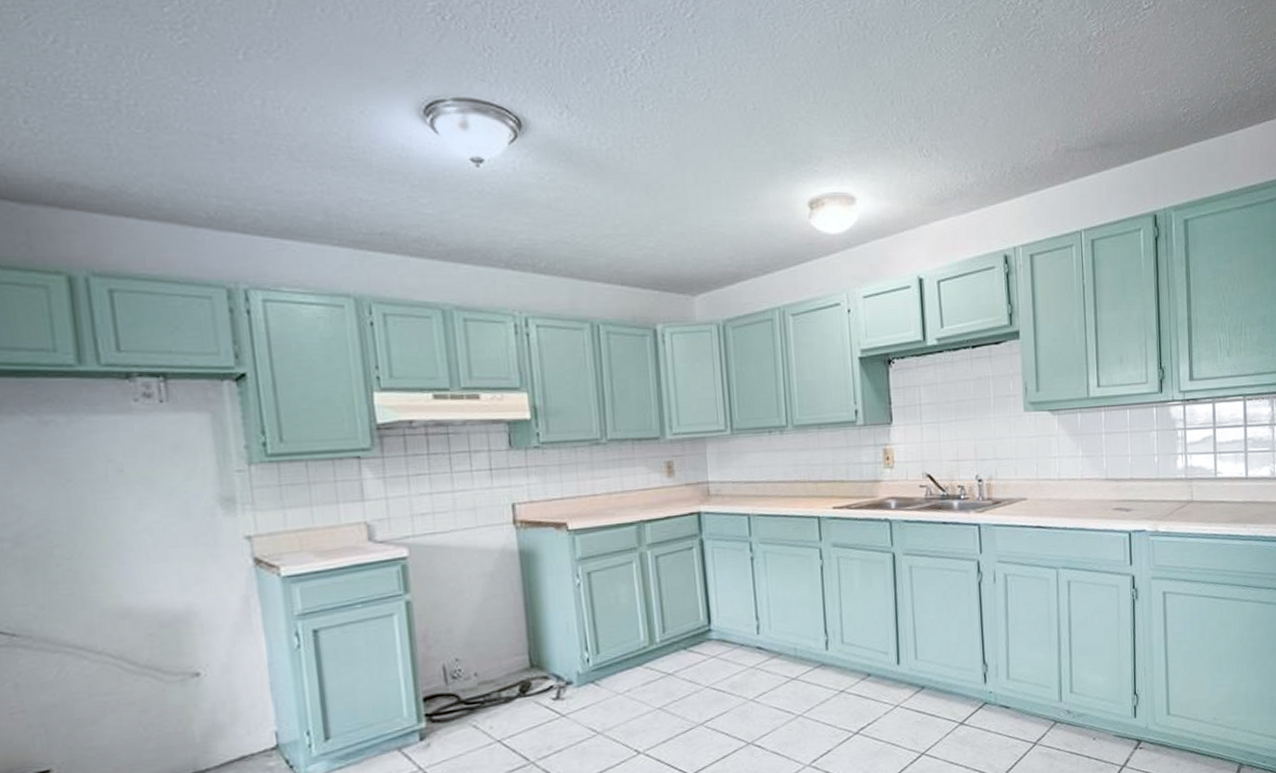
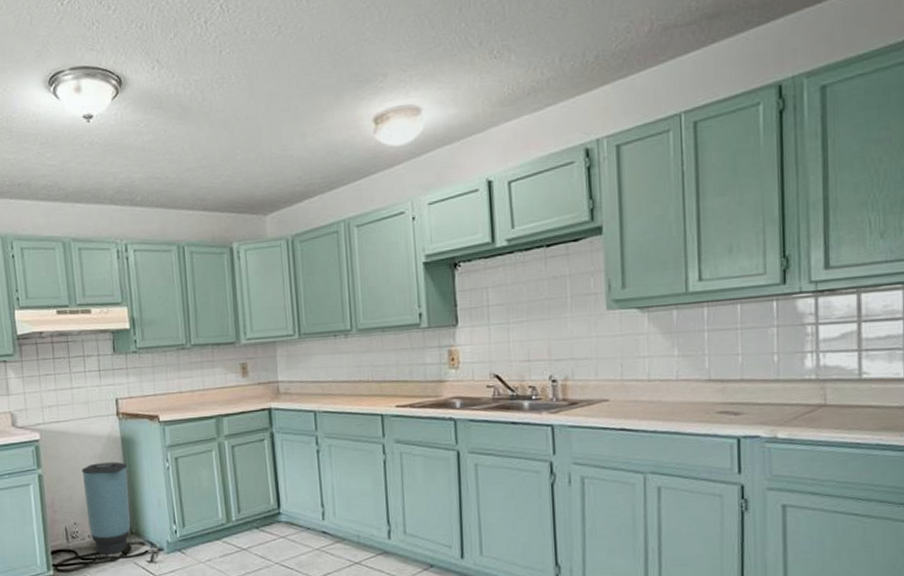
trash can: none [465,580,531,696] -> present [81,462,131,555]

